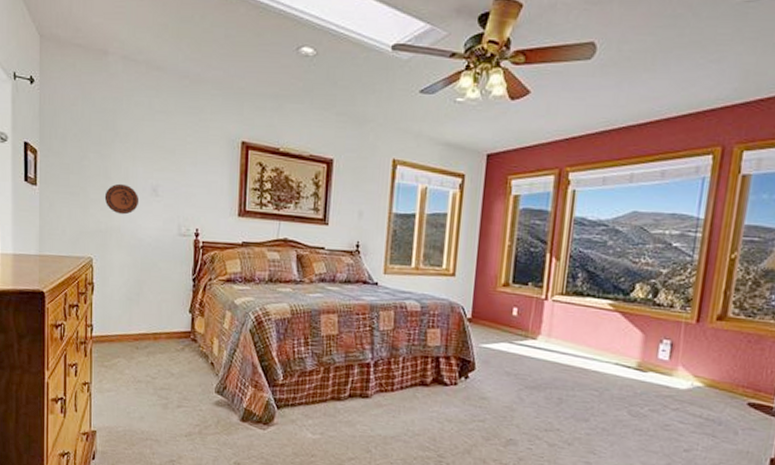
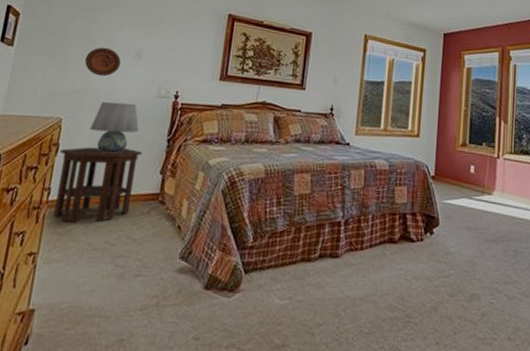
side table: none [95,286,171,357] -> present [53,147,143,223]
table lamp: none [118,240,164,292] -> present [89,101,139,153]

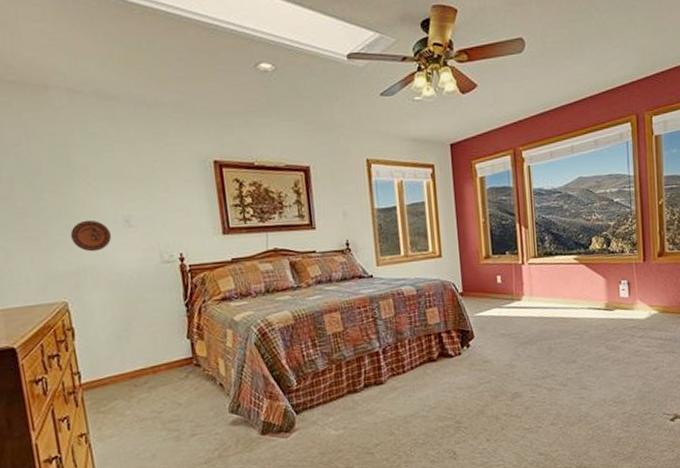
side table: present [53,147,143,223] -> none [76,320,166,401]
table lamp: present [89,101,139,153] -> none [99,274,152,328]

